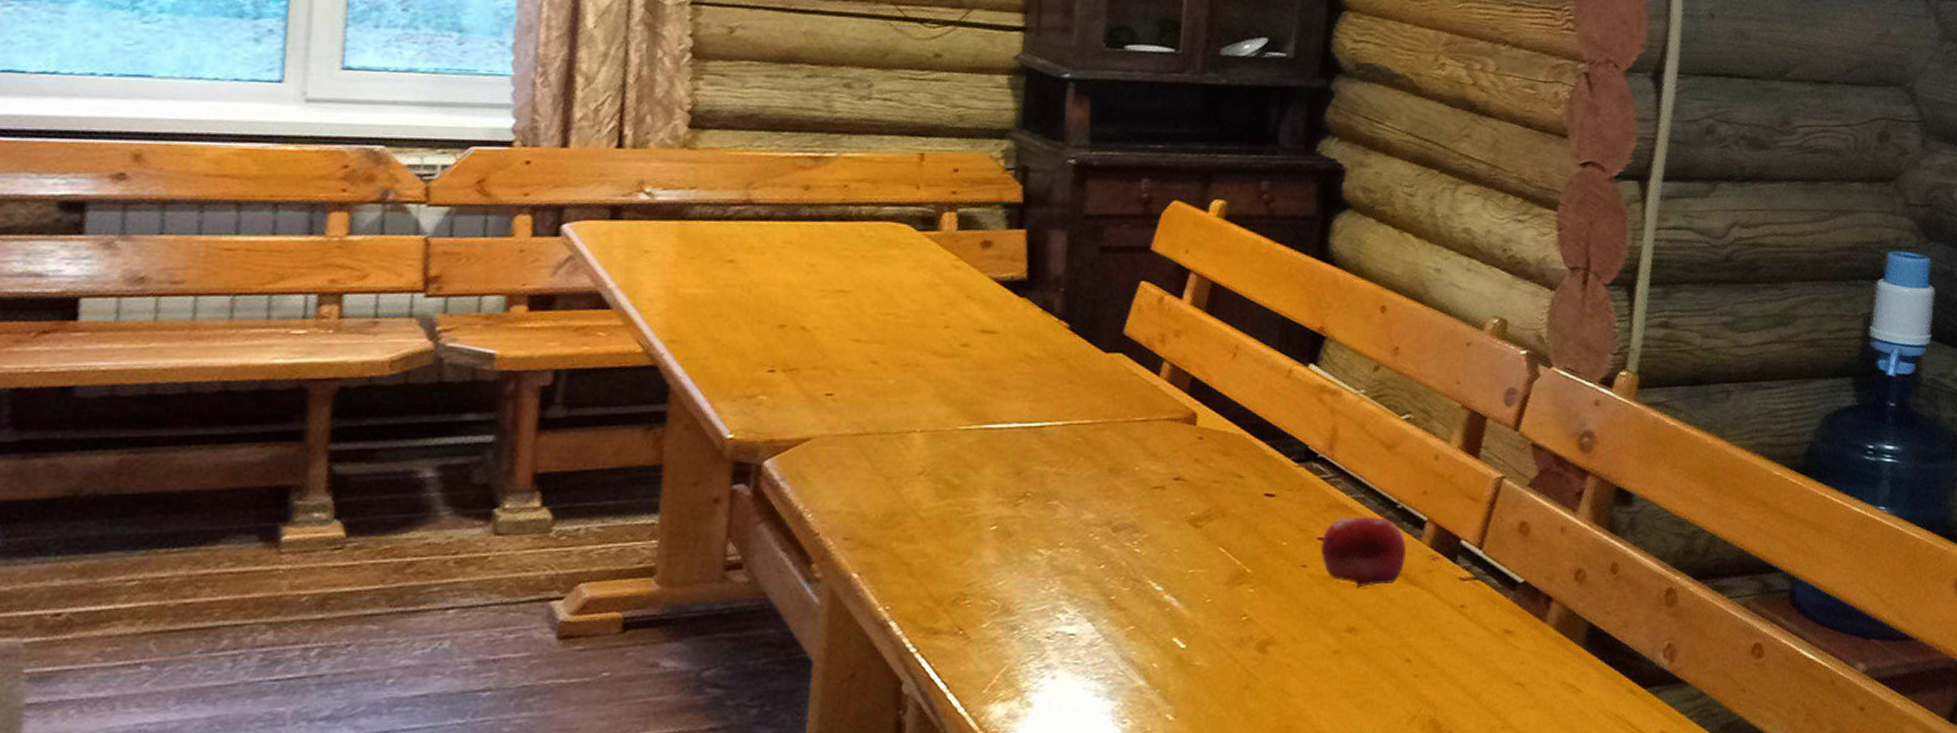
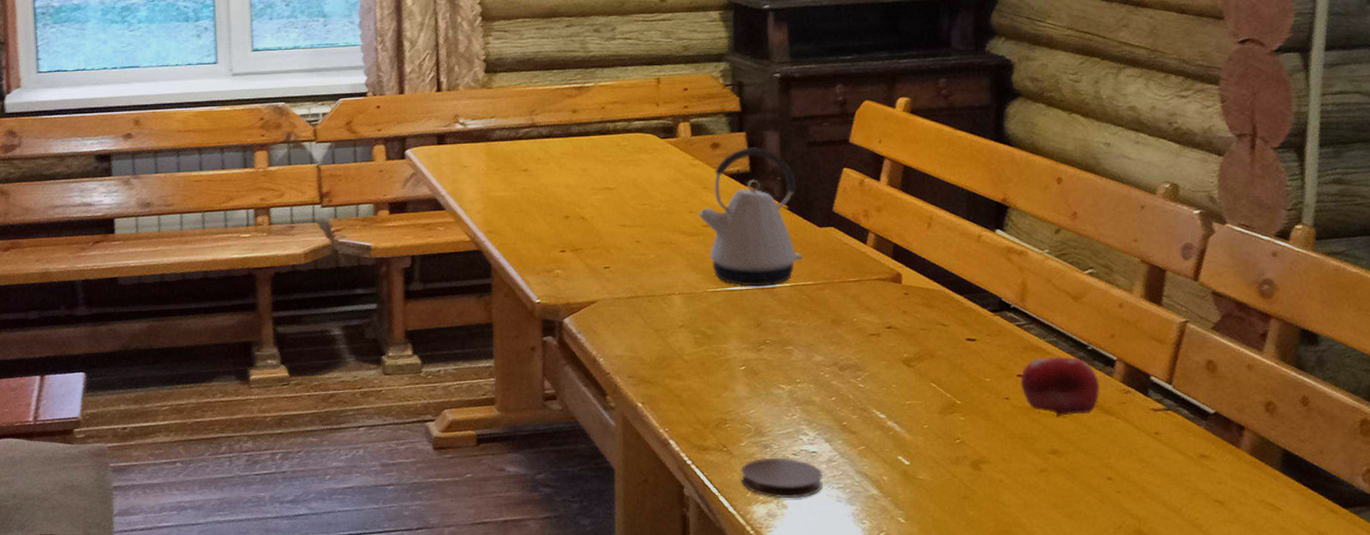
kettle: none [956,249,1084,424] -> present [698,147,803,287]
coaster: none [976,642,1081,695] -> present [740,457,823,499]

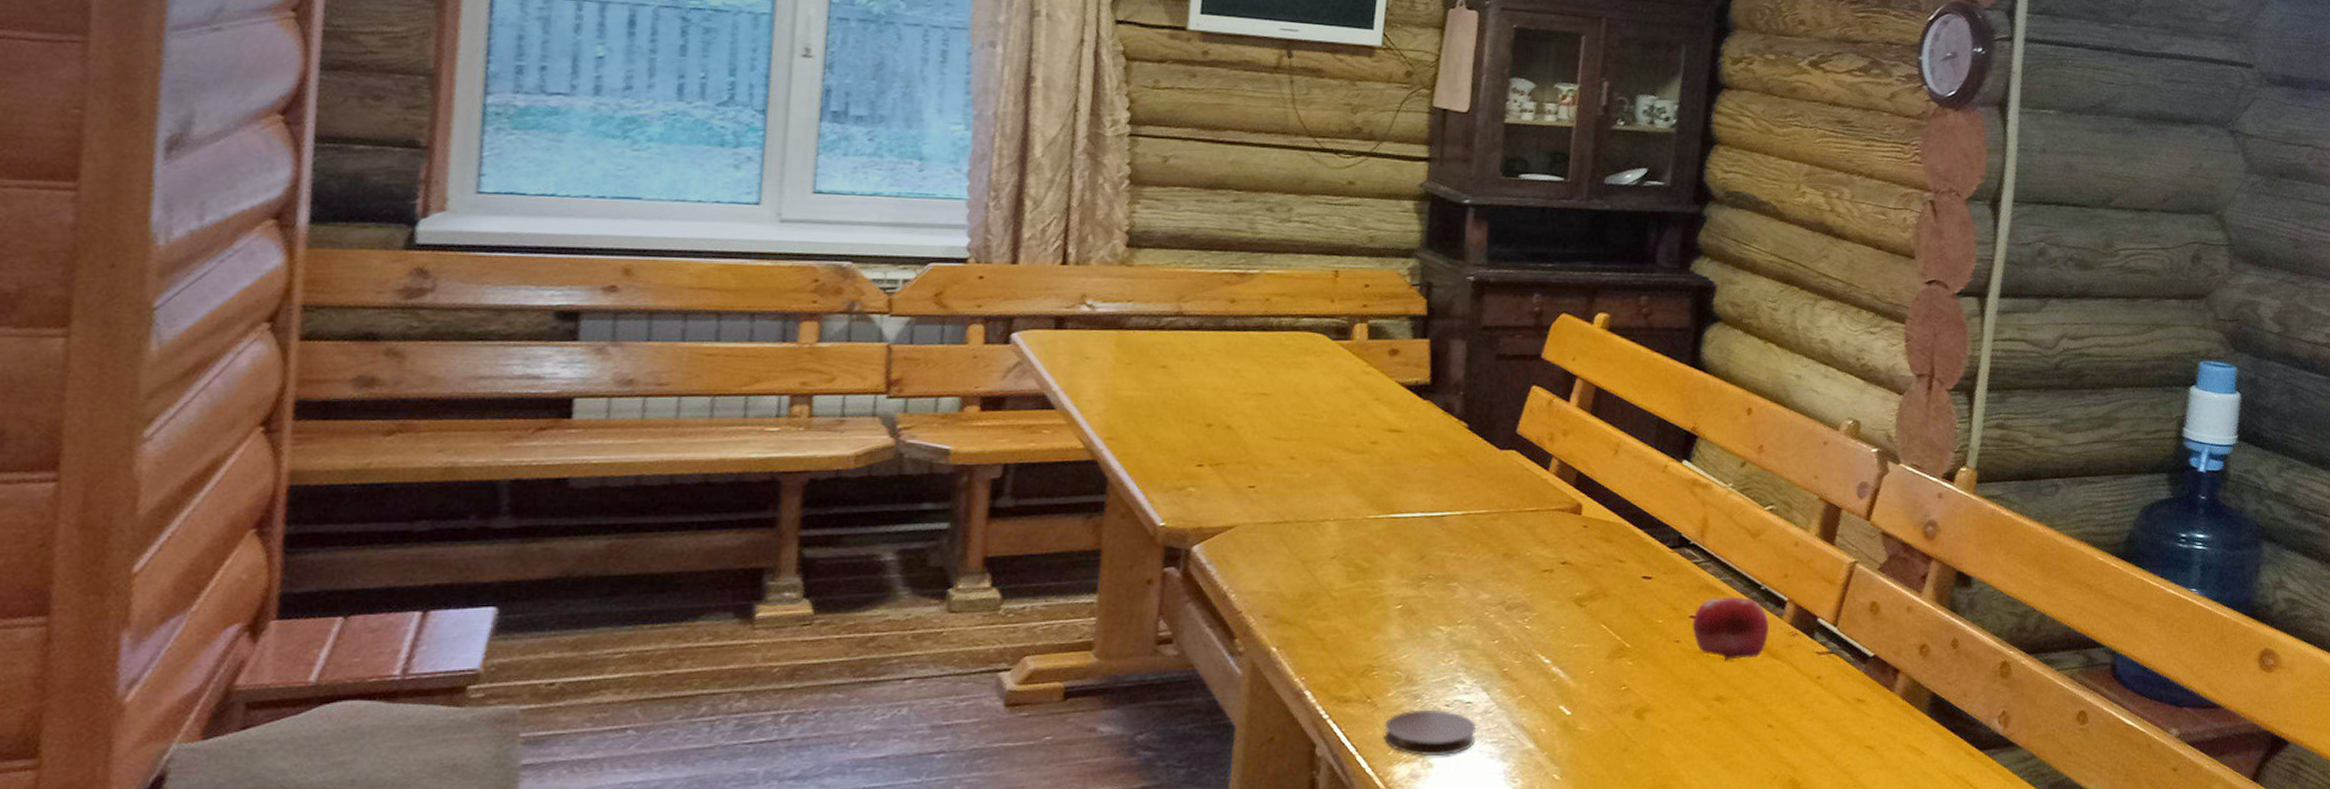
kettle: present [698,147,803,287] -> none [1366,356,1481,514]

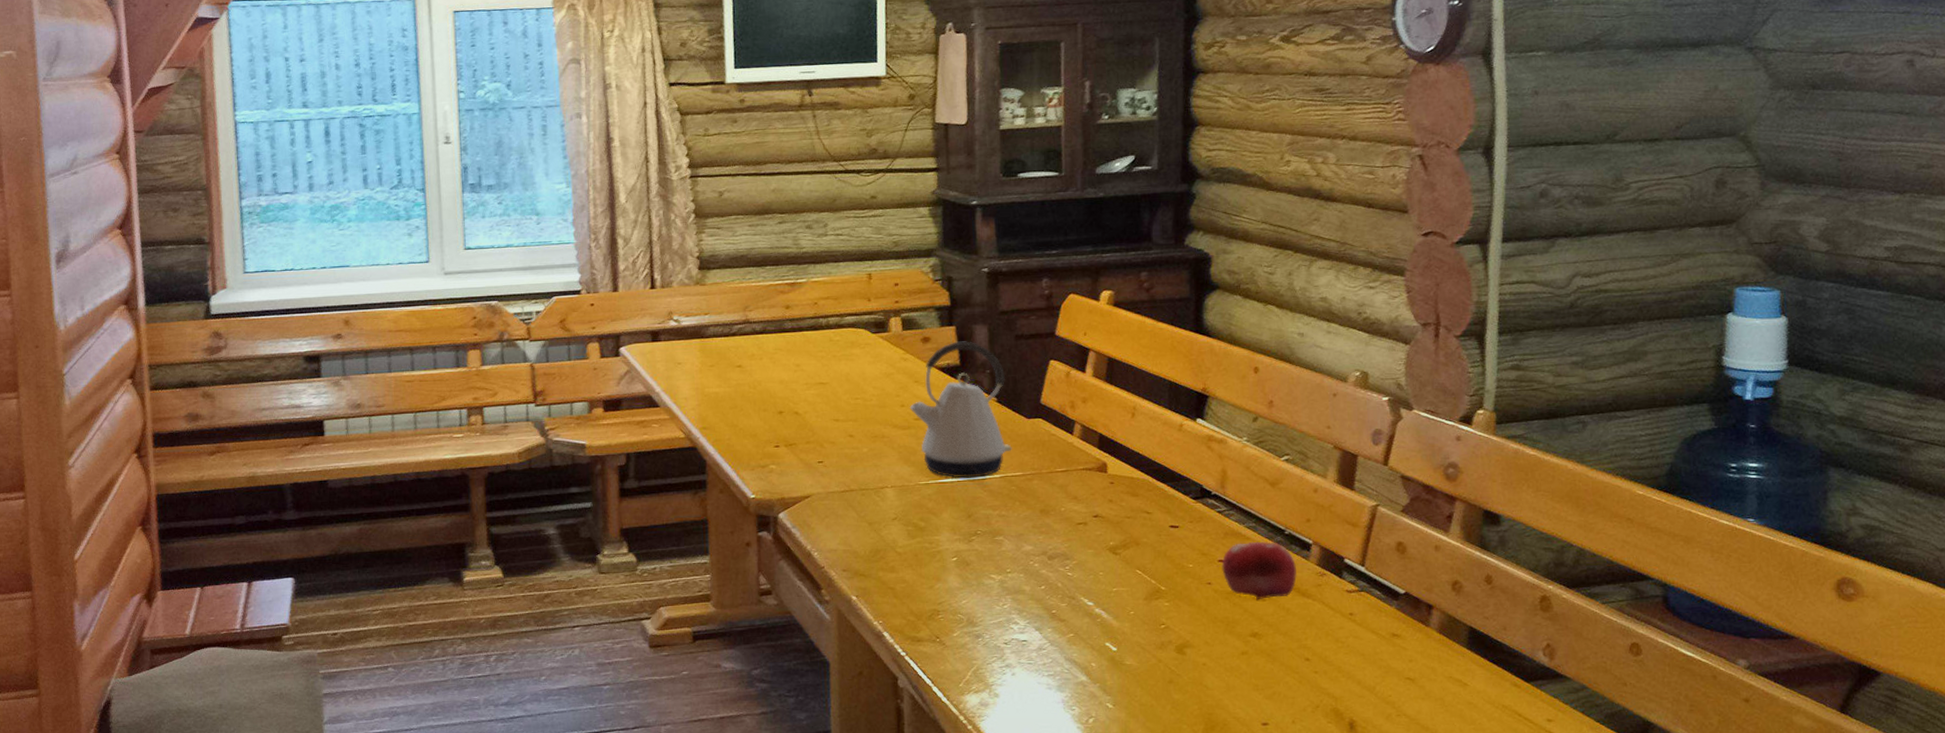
kettle: none [1366,356,1481,514] -> present [909,341,1012,479]
coaster: present [1382,709,1477,757] -> none [953,647,1034,688]

